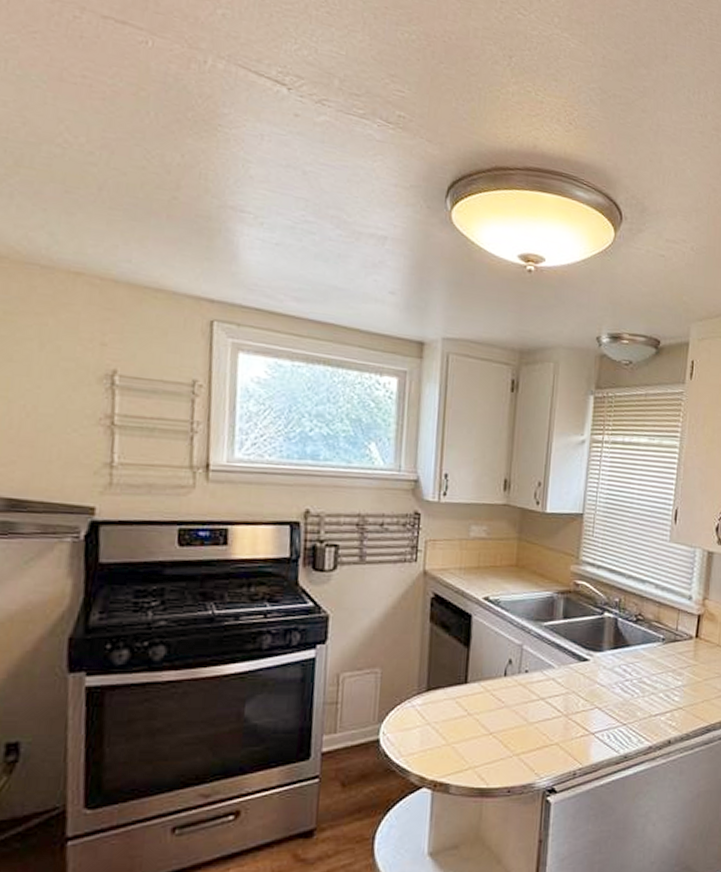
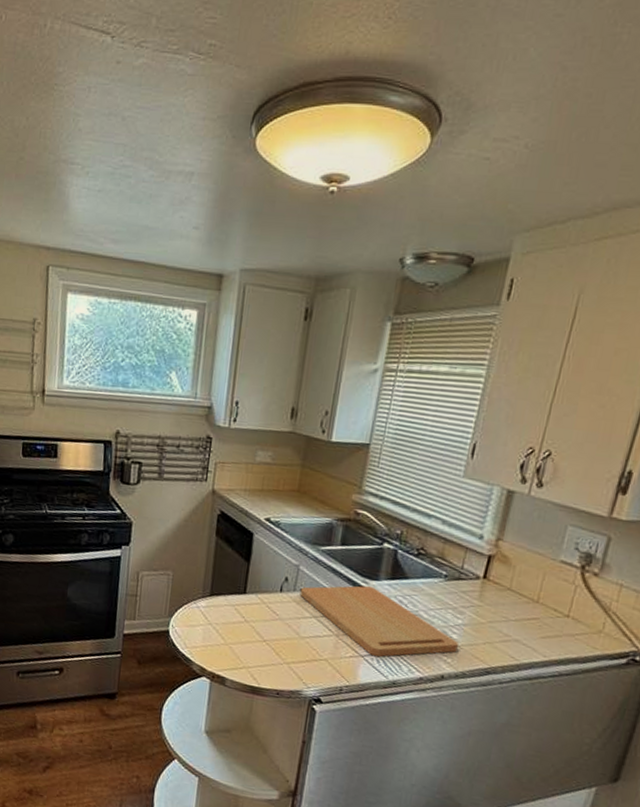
cutting board: none [525,659,680,732] -> present [299,585,459,657]

